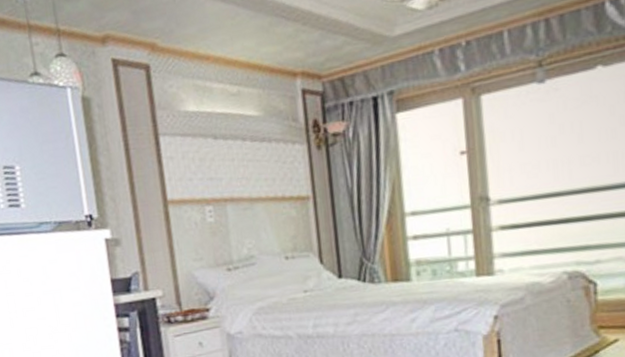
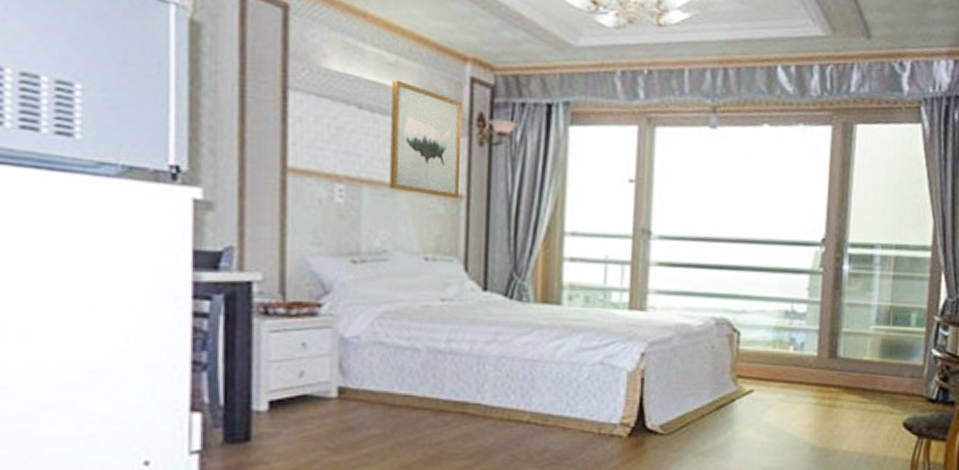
wall art: none [238,107,306,203] -> present [389,79,462,199]

